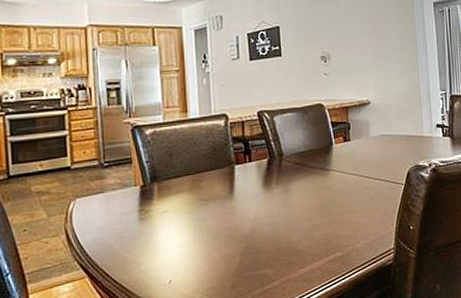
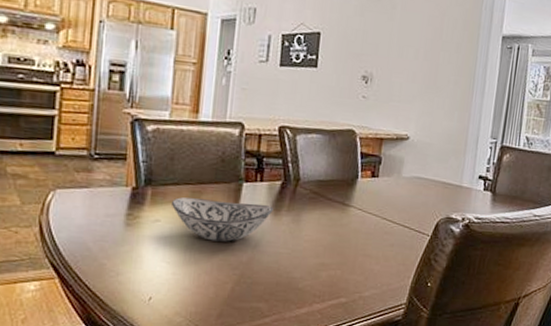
decorative bowl: none [176,181,265,221] -> present [172,197,274,242]

